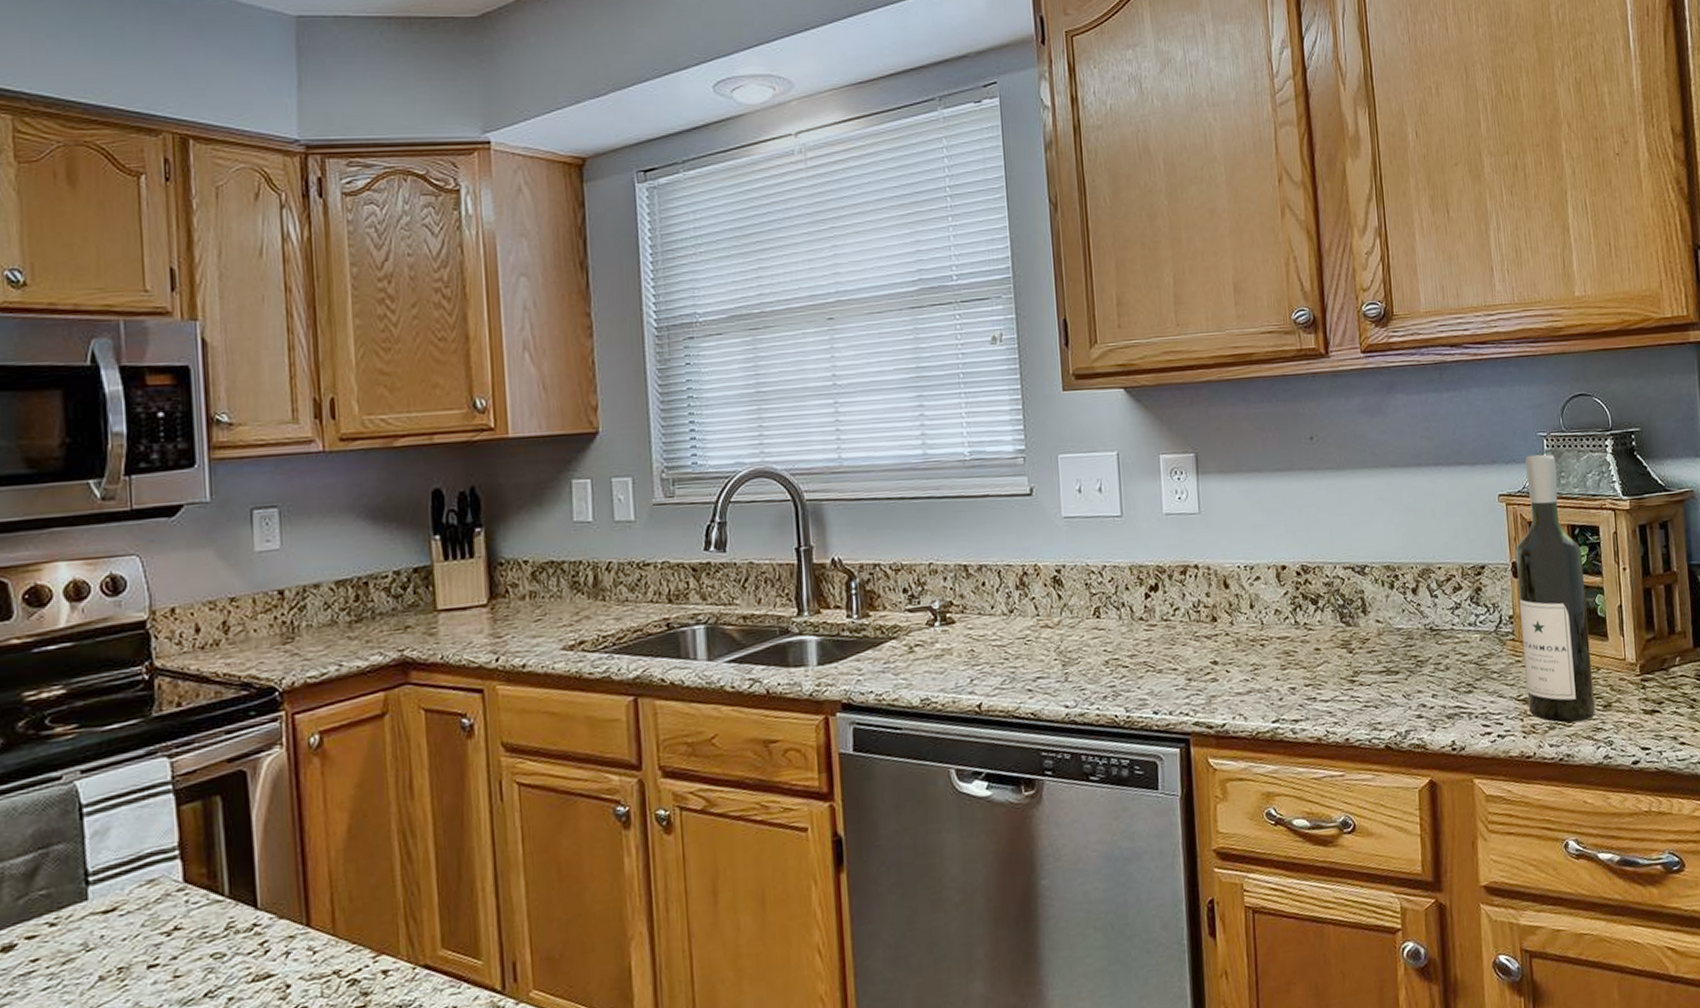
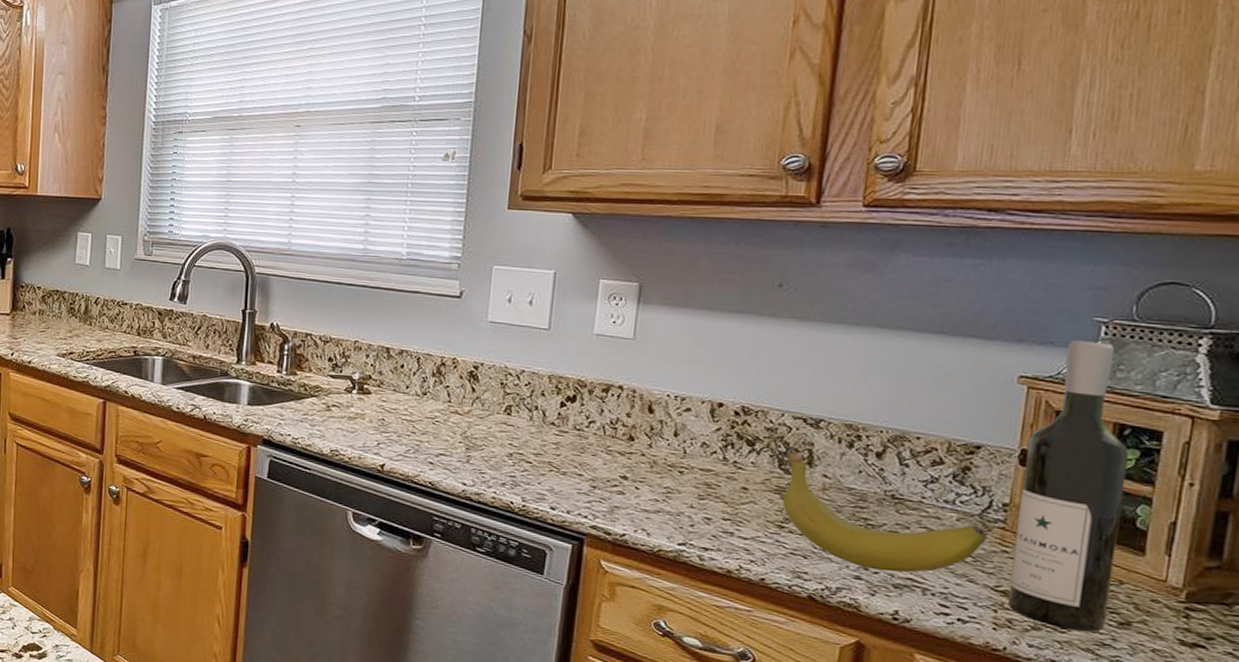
banana: none [1344,601,1504,706] -> present [782,451,988,573]

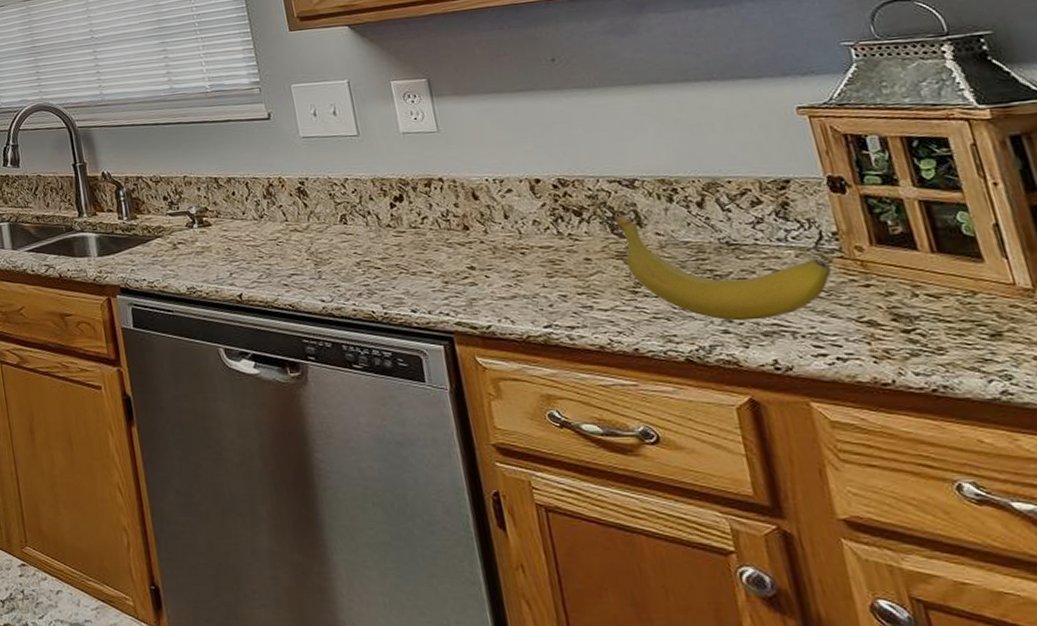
bottle: present [1007,340,1130,633] -> none [827,63,979,351]

